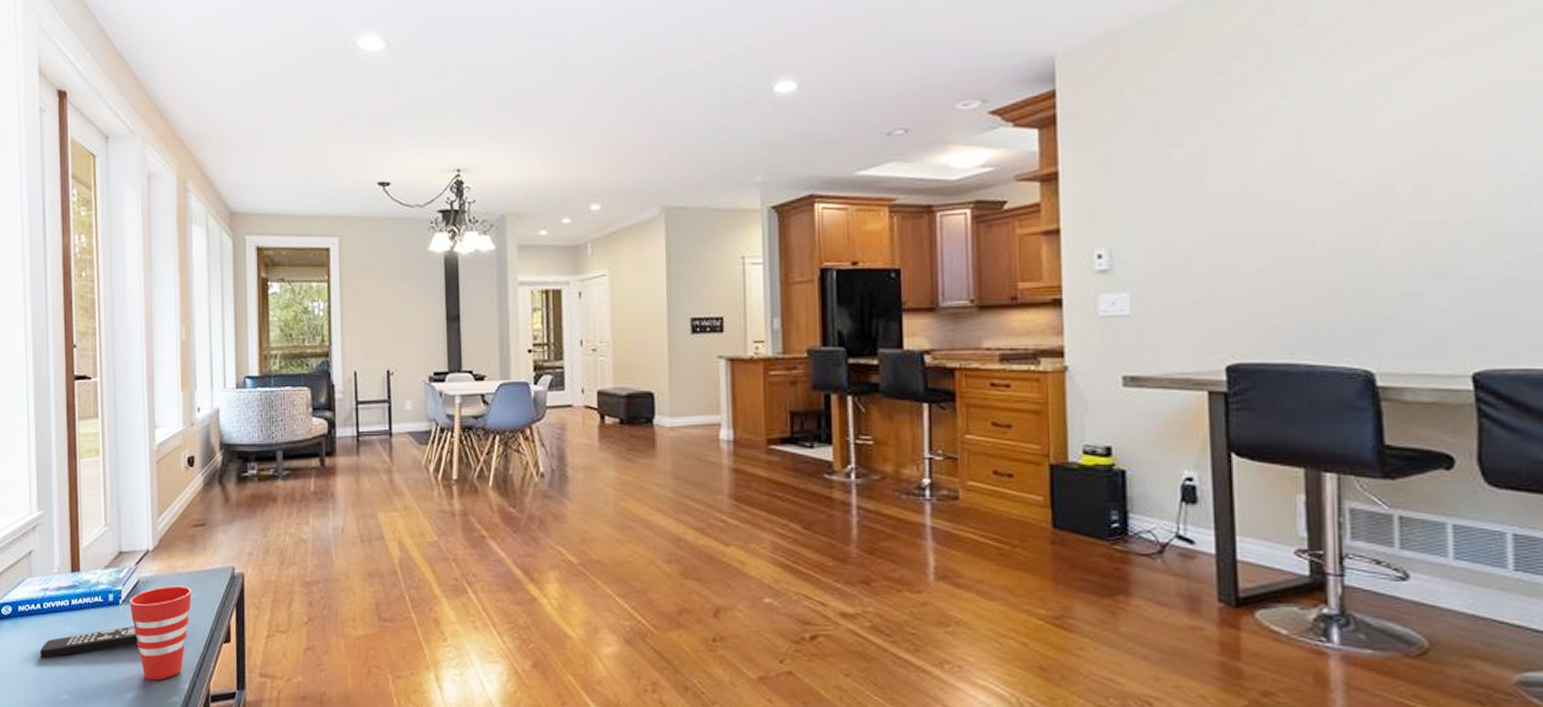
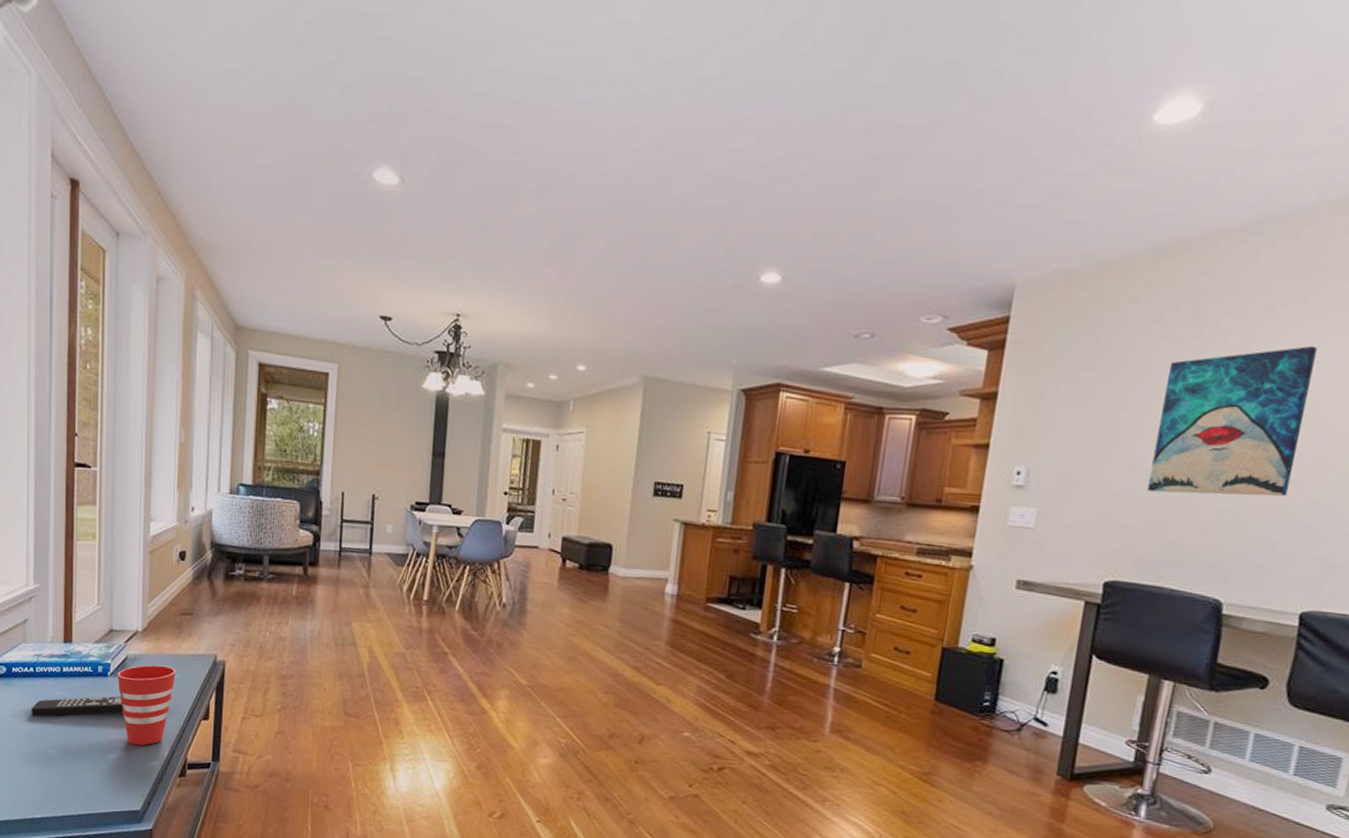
wall art: none [1248,73,1422,257] -> present [1147,345,1317,497]

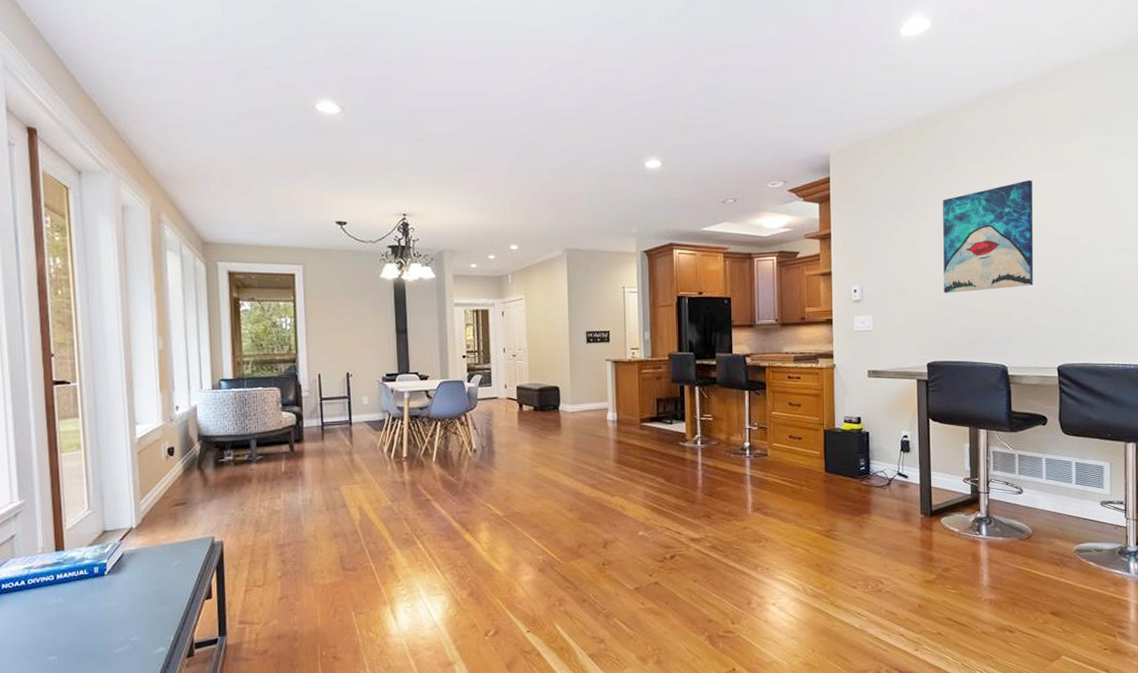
remote control: present [32,696,123,717] -> none [26,593,124,628]
cup: present [117,665,176,746] -> none [114,555,175,636]

